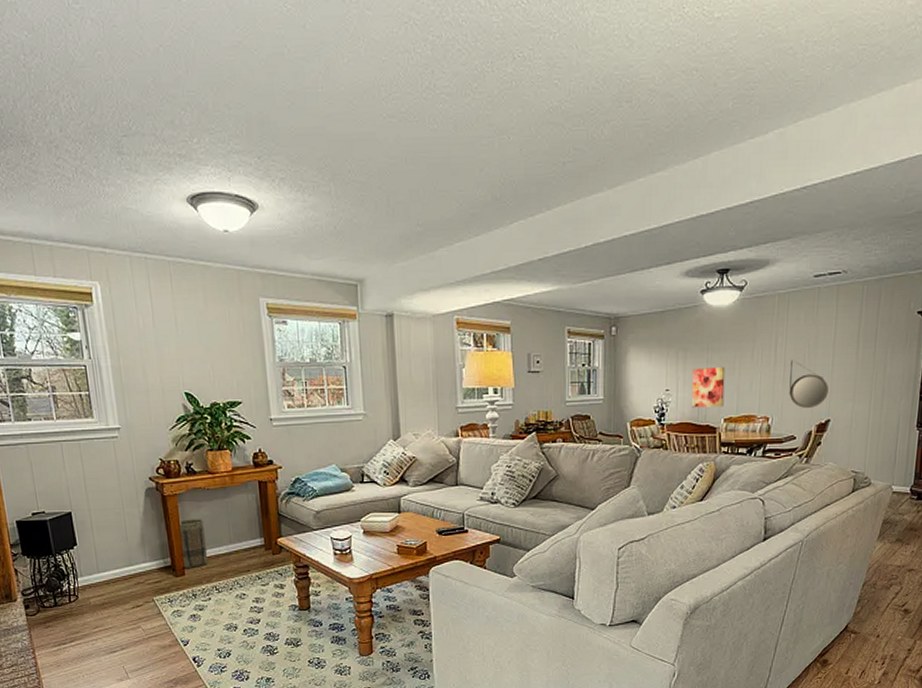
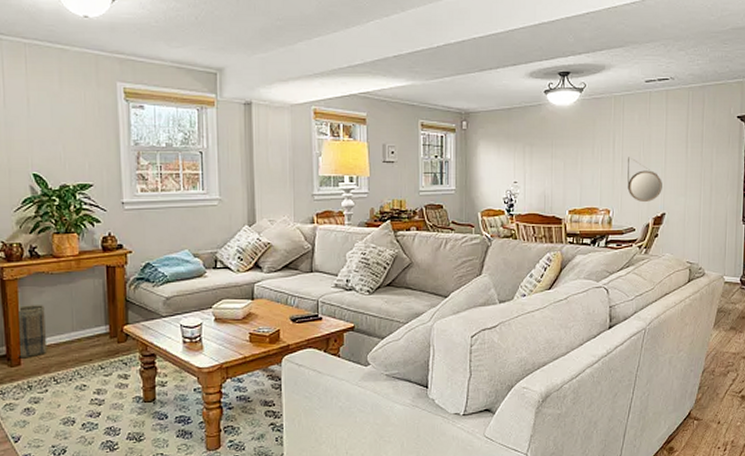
wall art: present [691,366,726,408] -> none [538,161,569,200]

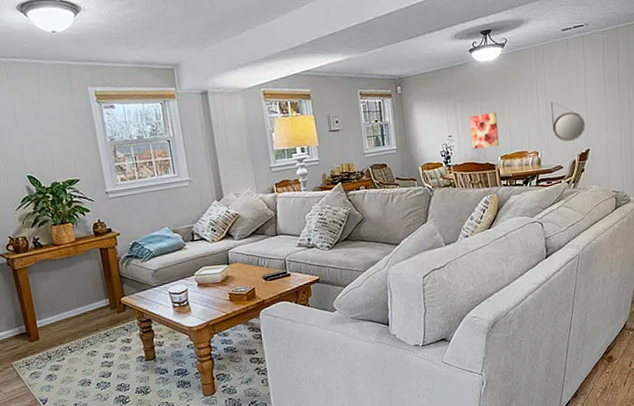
basket: present [18,305,48,359] -> none [31,287,59,334]
wall art: none [538,161,569,200] -> present [469,112,499,150]

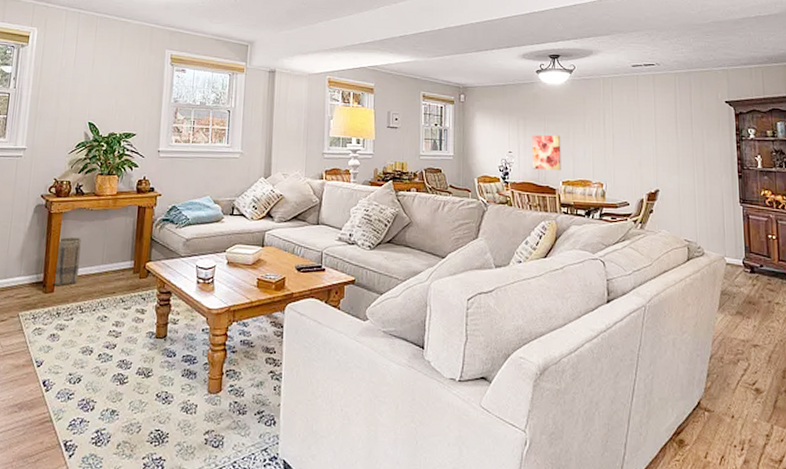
basket: none [31,287,59,334] -> present [52,237,82,286]
home mirror: present [551,101,585,141] -> none [619,134,654,178]

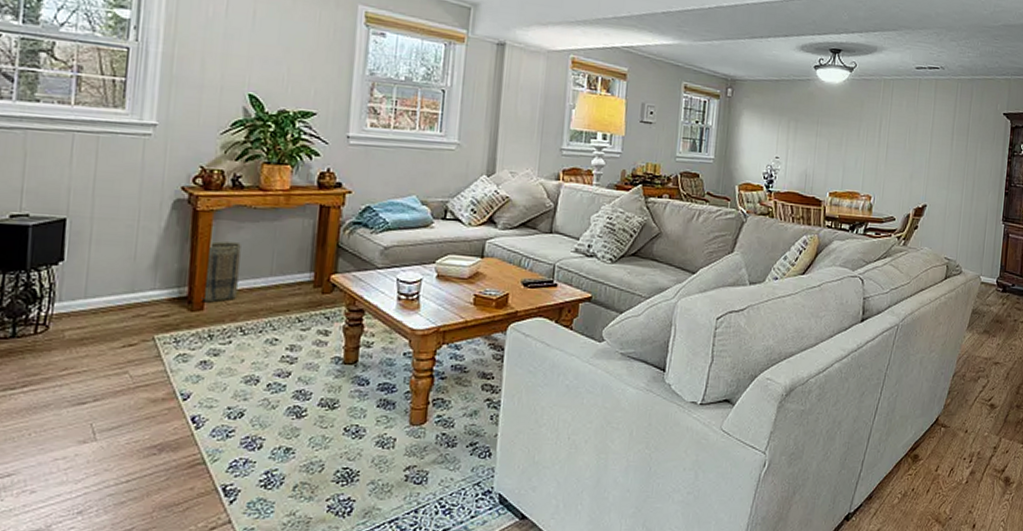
wall art: present [532,135,561,171] -> none [799,139,833,181]

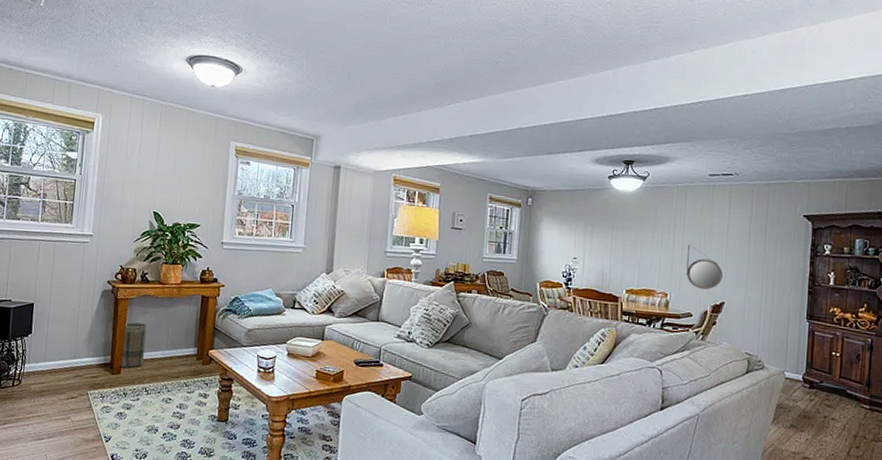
home mirror: none [890,143,926,191] -> present [686,244,723,290]

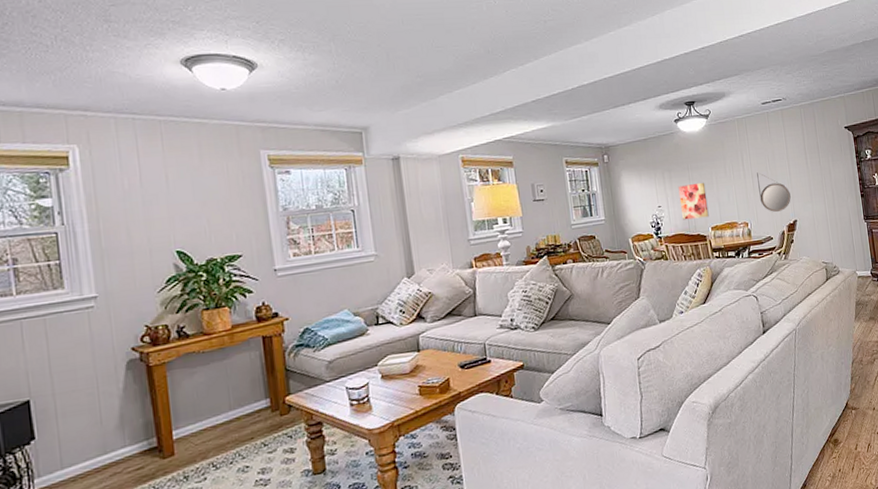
basket: present [119,322,147,369] -> none [169,387,203,448]
wall art: none [596,242,629,279] -> present [678,182,709,220]

